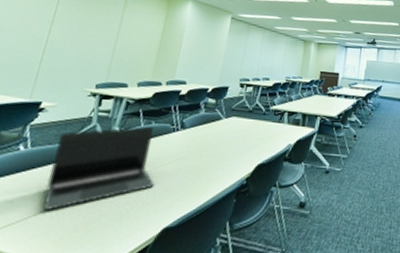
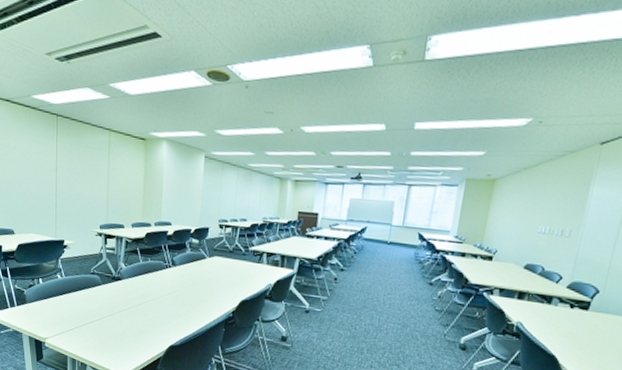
laptop: present [43,125,155,210] -> none [81,262,158,325]

